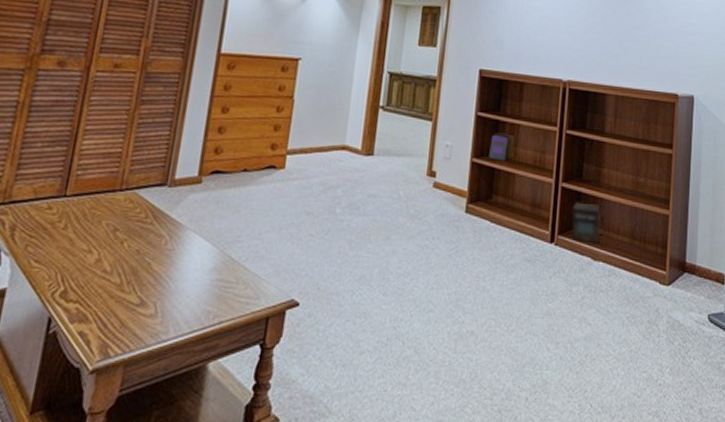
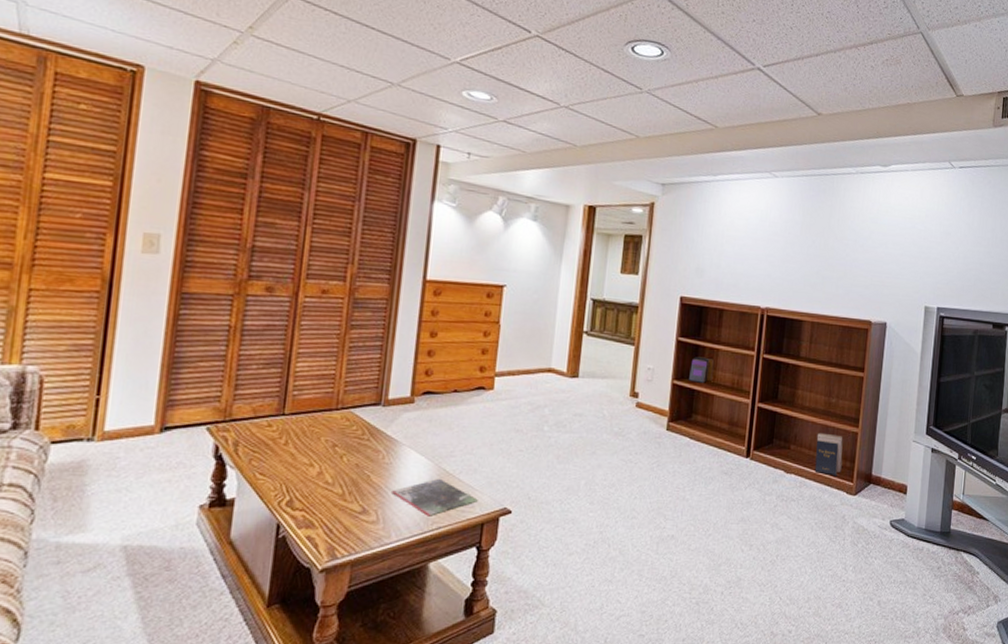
magazine: none [173,266,264,309] -> present [392,478,478,517]
books: present [571,202,601,246] -> none [766,421,794,460]
books: none [624,215,654,264] -> present [814,432,843,476]

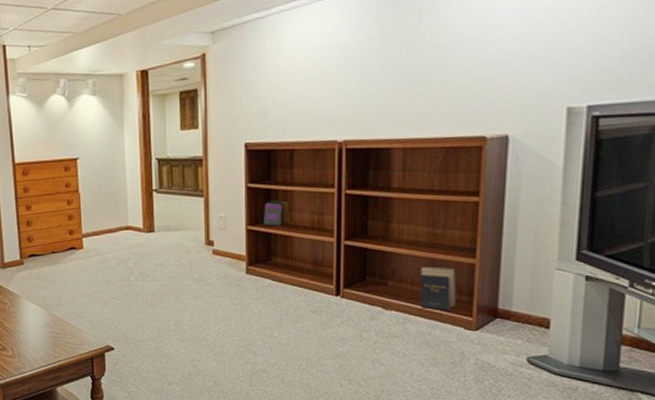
magazine: present [392,478,478,517] -> none [20,322,86,352]

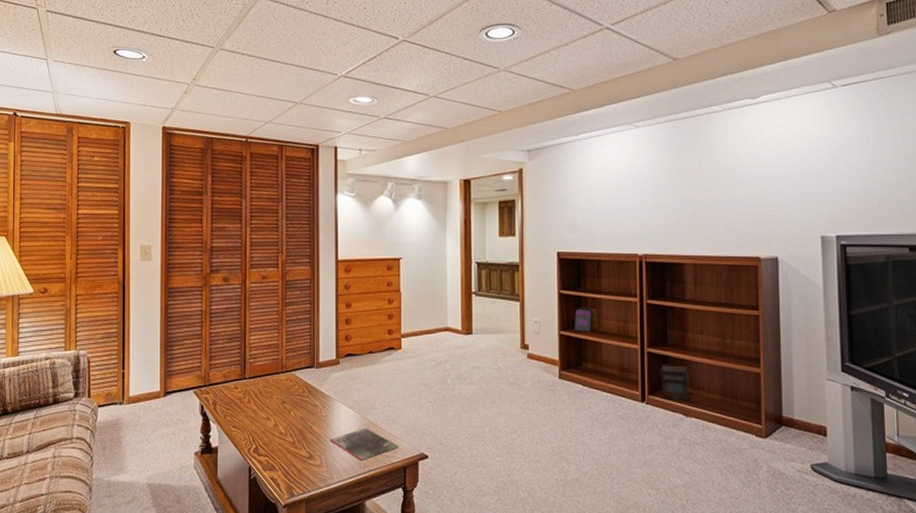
magazine: none [20,322,86,352] -> present [330,428,399,461]
books: none [357,258,393,297] -> present [660,365,692,404]
books: present [420,266,457,311] -> none [714,374,747,419]

